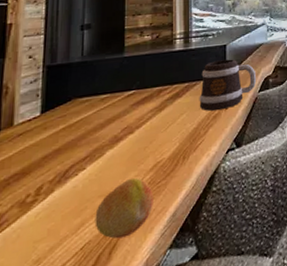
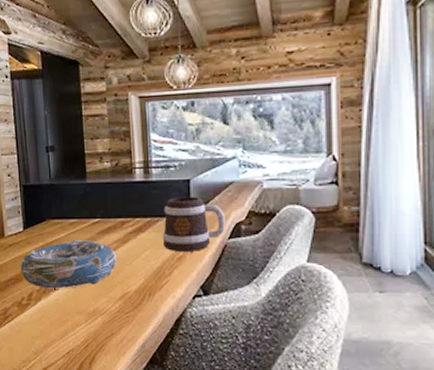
decorative bowl: none [30,114,151,178] -> present [20,240,117,290]
fruit: present [95,177,153,239] -> none [75,302,124,354]

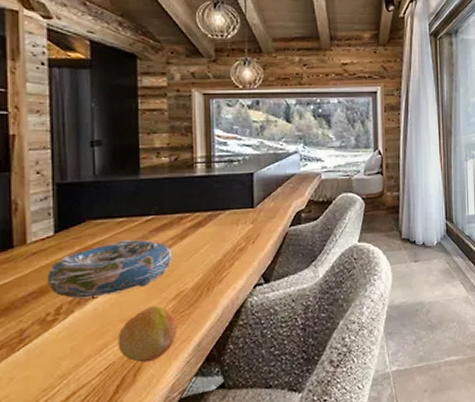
fruit: none [75,302,124,354] -> present [117,305,177,363]
mug: present [162,197,226,253] -> none [223,189,288,244]

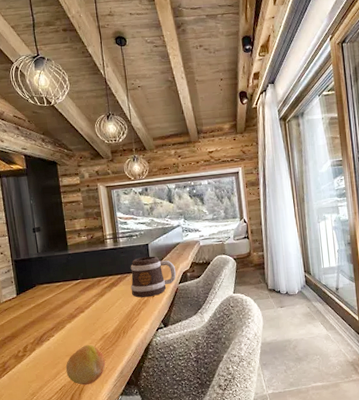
decorative bowl: present [47,239,173,299] -> none [15,297,97,341]
mug: none [223,189,288,244] -> present [130,256,177,298]

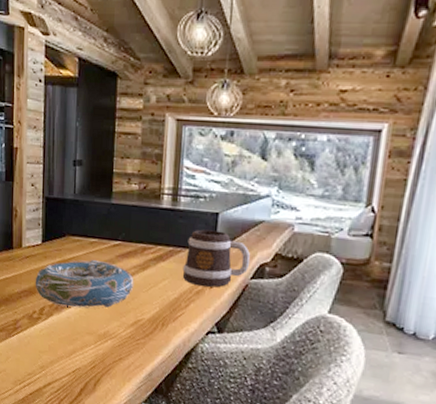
decorative bowl: none [15,297,97,341] -> present [35,260,134,309]
fruit: present [65,344,106,385] -> none [83,326,133,377]

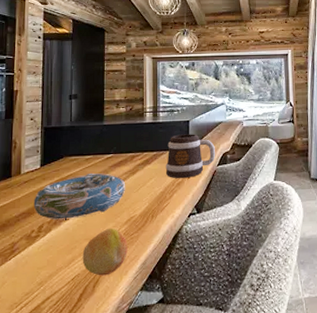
fruit: none [83,326,133,377] -> present [82,227,128,276]

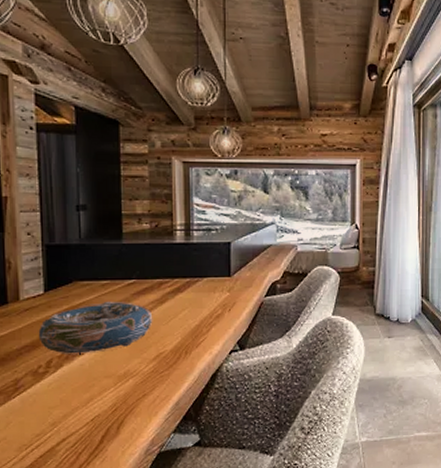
fruit: present [82,227,128,276] -> none [102,364,157,417]
mug: present [165,134,216,179] -> none [201,258,263,311]

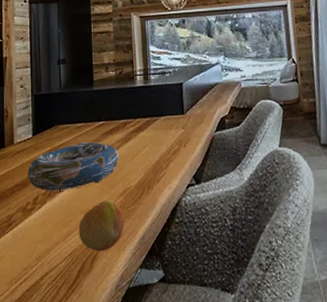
fruit: none [102,364,157,417] -> present [78,200,125,252]

